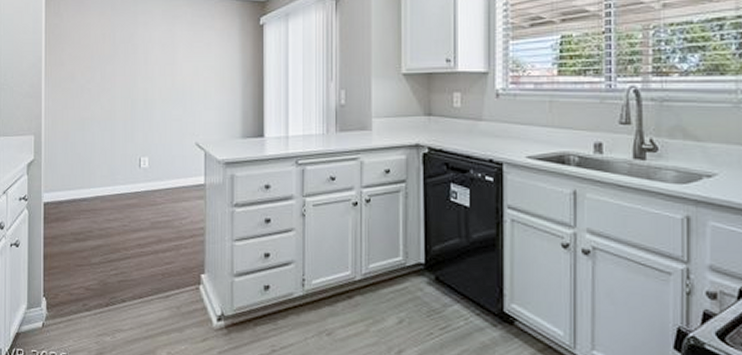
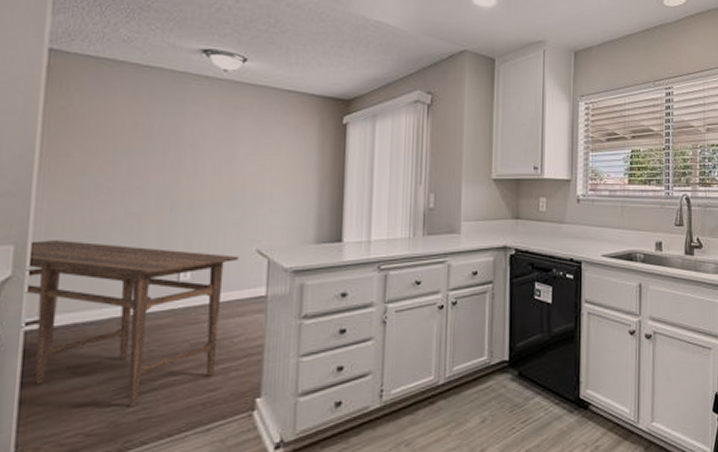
dining table: none [42,132,182,271] -> present [21,240,239,407]

